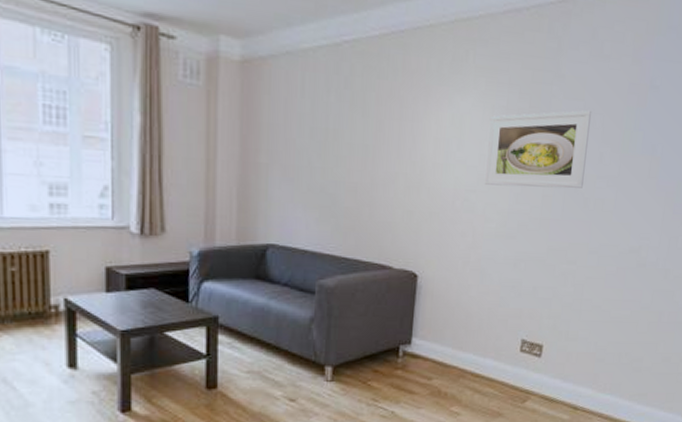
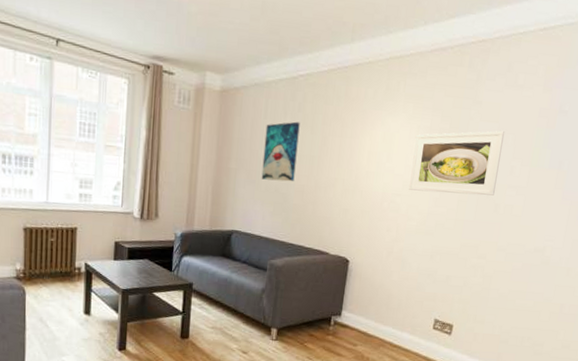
wall art: none [301,101,348,179] -> present [261,121,300,182]

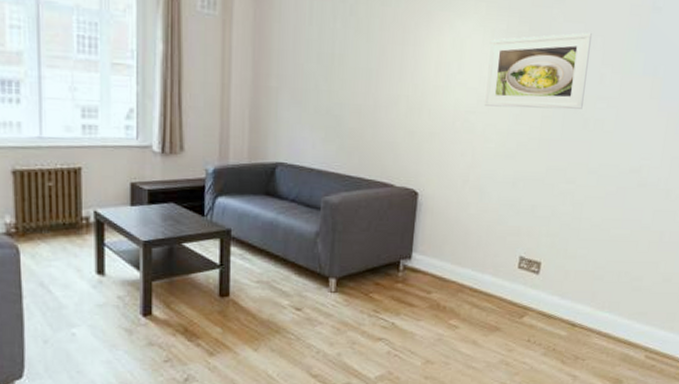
wall art: present [261,121,300,182] -> none [308,27,353,101]

